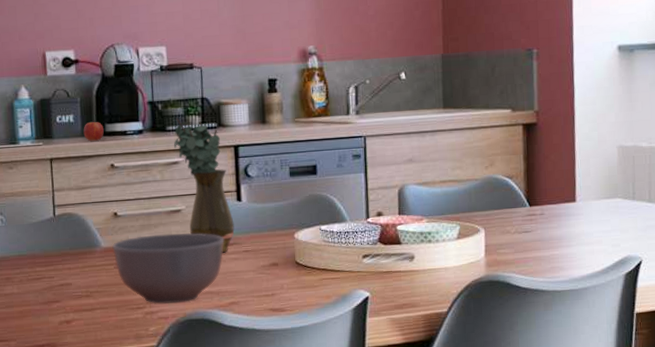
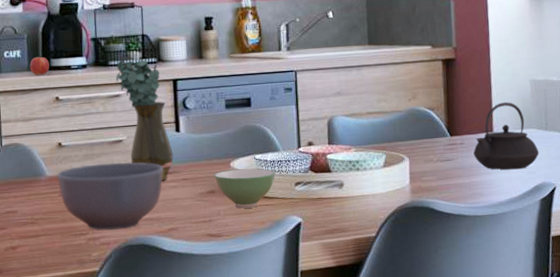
bowl: none [277,240,343,282] -> present [214,168,276,209]
teapot: none [554,170,625,243] -> present [473,102,539,170]

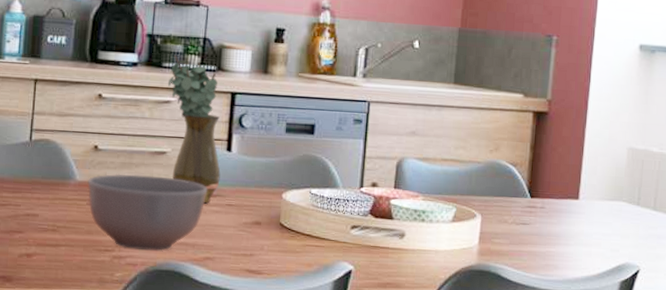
fruit: present [29,55,49,75] -> none [74,45,96,67]
bowl: present [214,168,276,209] -> none [262,201,331,247]
teapot: present [473,102,539,170] -> none [553,168,627,245]

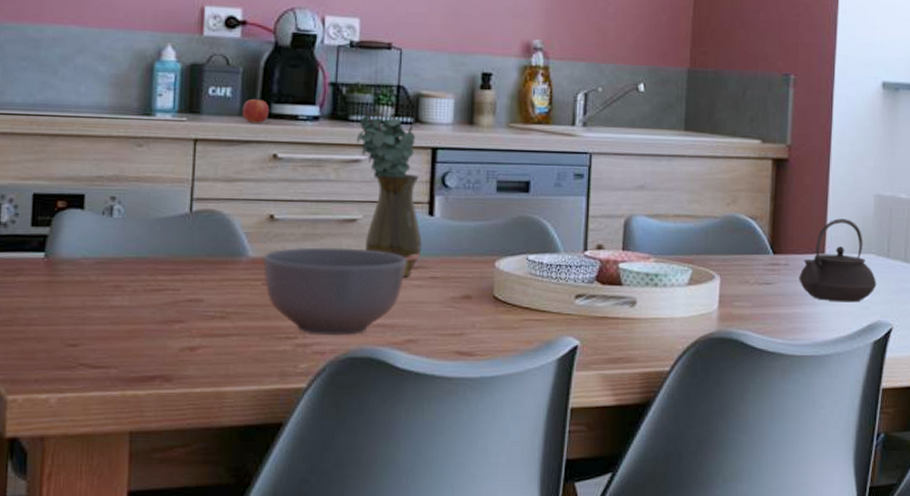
fruit: none [74,45,96,67] -> present [242,97,269,123]
teapot: none [553,168,627,245] -> present [799,218,877,303]

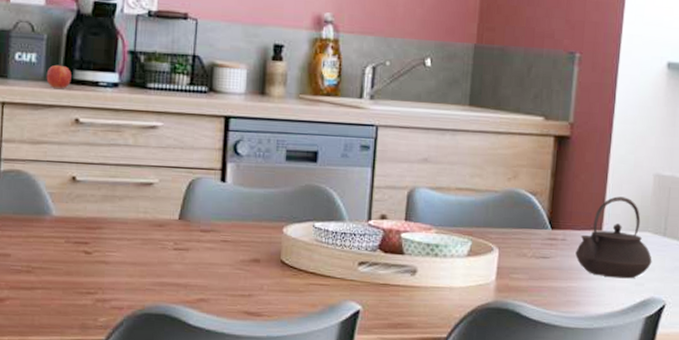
bowl: present [263,247,408,335] -> none [65,208,200,292]
vase: present [356,107,422,277] -> none [153,75,214,240]

